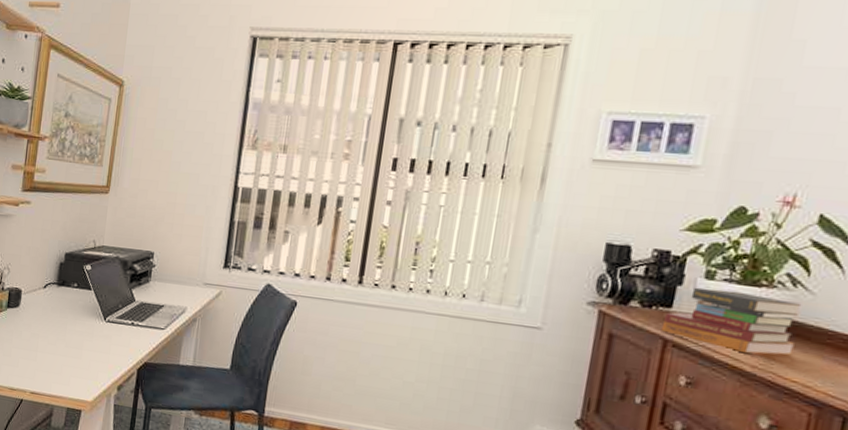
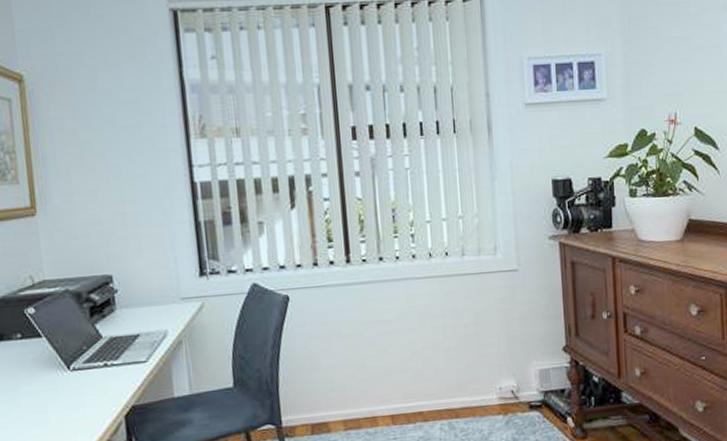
books: present [661,287,802,356] -> none [608,203,701,256]

